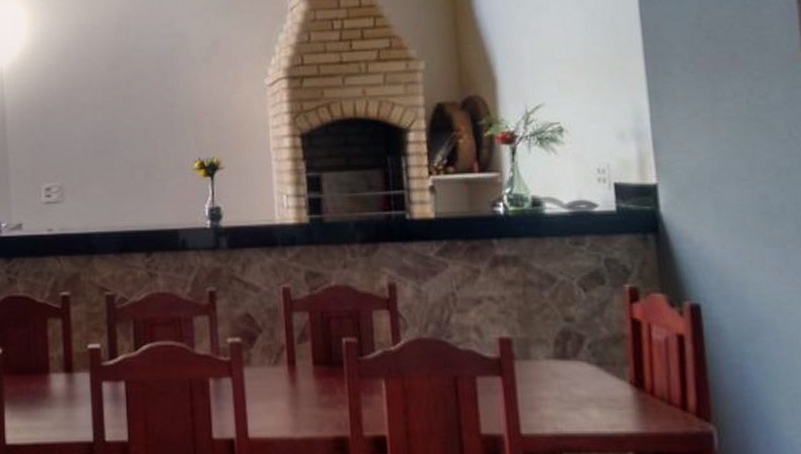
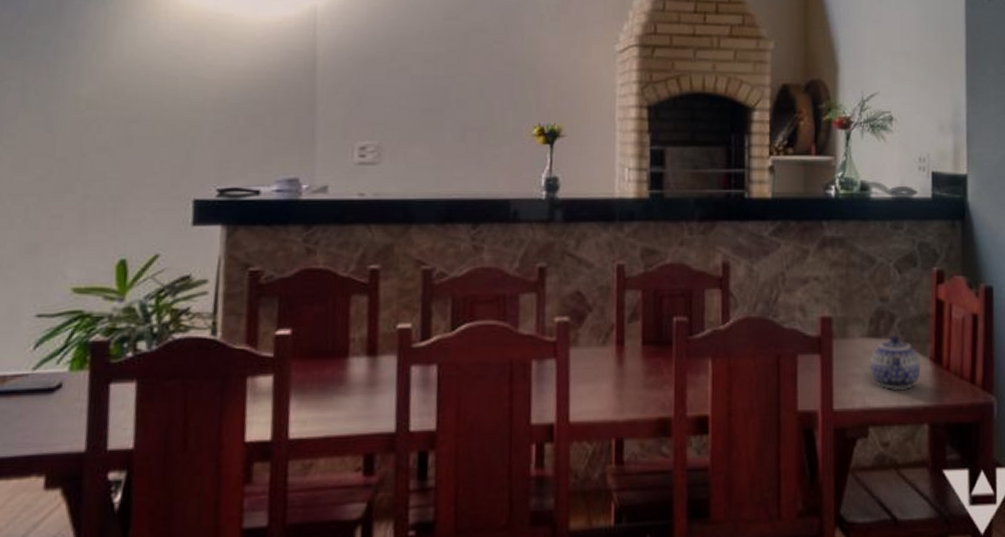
teapot: none [558,356,620,416] -> present [869,334,921,391]

